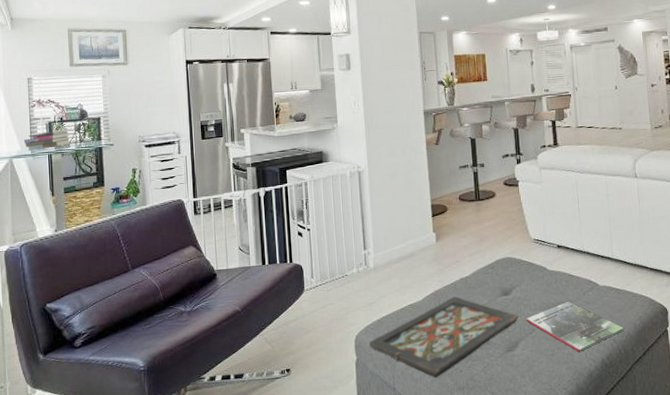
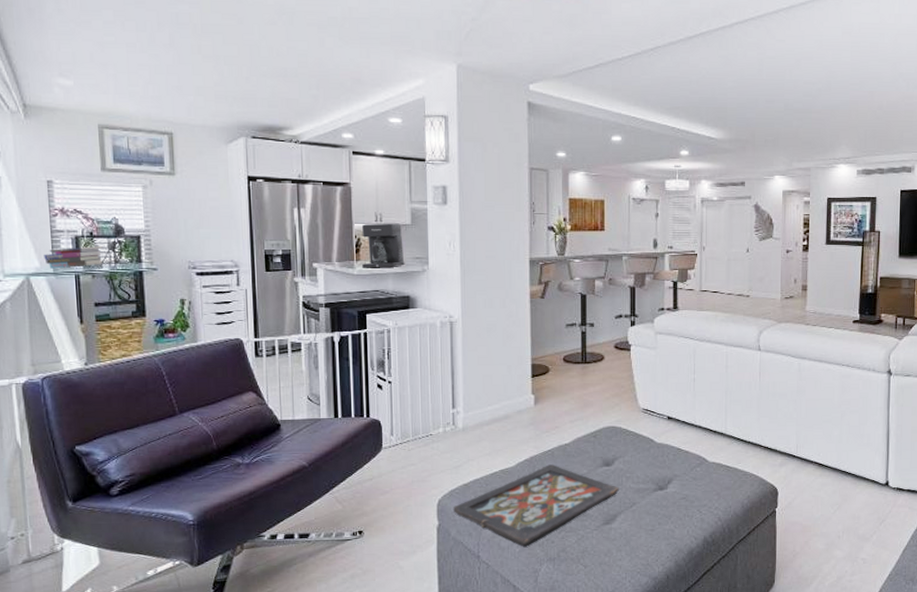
coffee maker: none [280,89,318,130] -> present [361,223,405,268]
magazine: present [526,301,624,352] -> none [627,476,730,528]

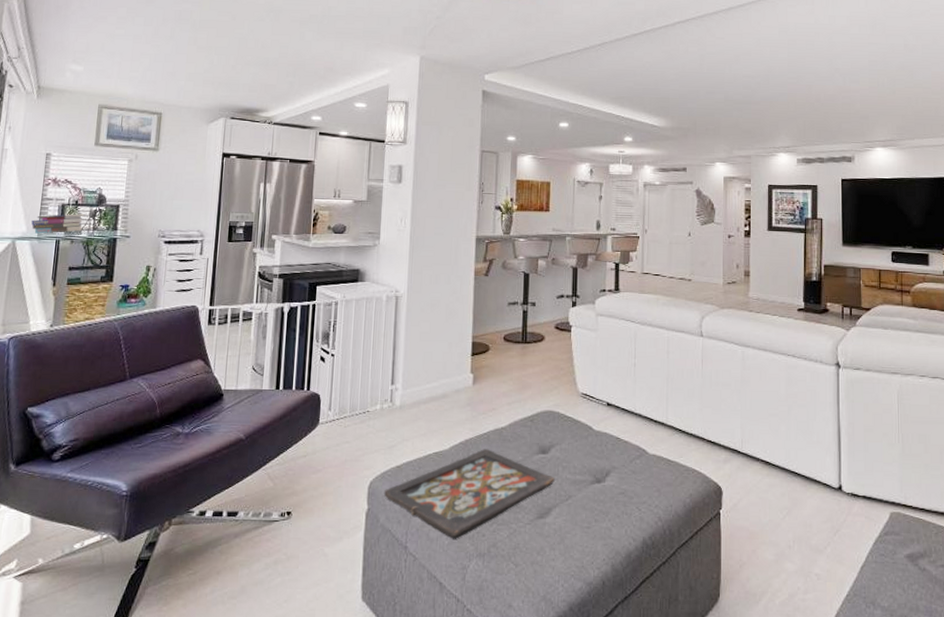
coffee maker: present [361,223,405,268] -> none [317,199,358,242]

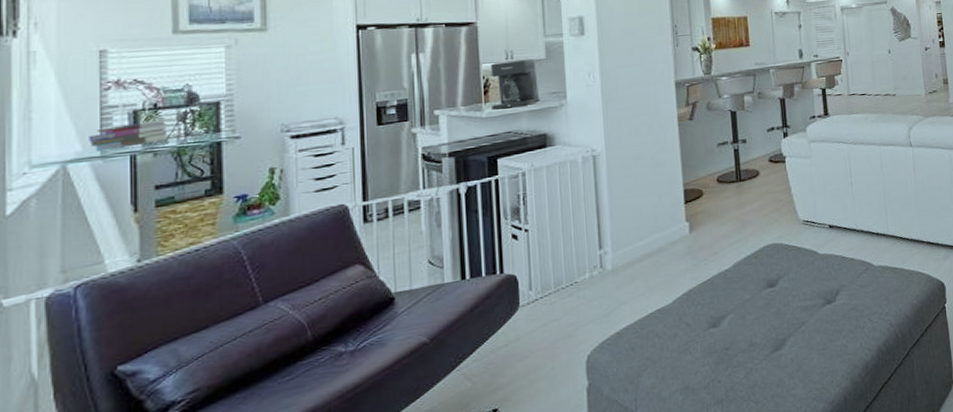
coffee maker: none [317,199,358,242] -> present [490,59,540,110]
decorative tray: present [384,449,555,539] -> none [605,294,786,393]

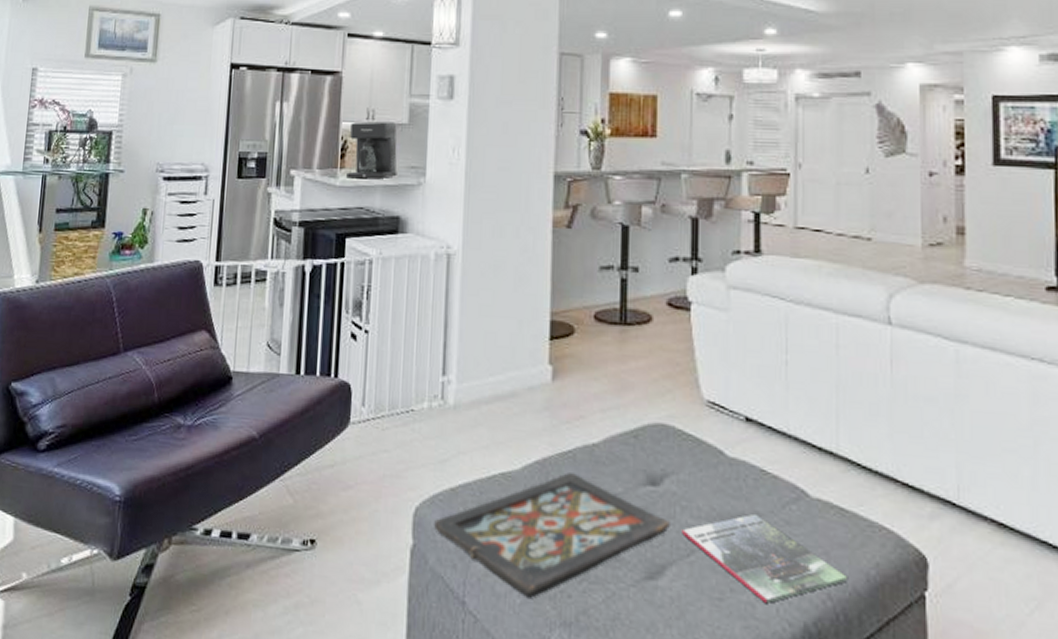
books: present [89,118,170,152] -> none [16,142,74,168]
decorative tray: none [605,294,786,393] -> present [434,473,670,598]
magazine: none [794,286,901,342] -> present [682,513,847,603]

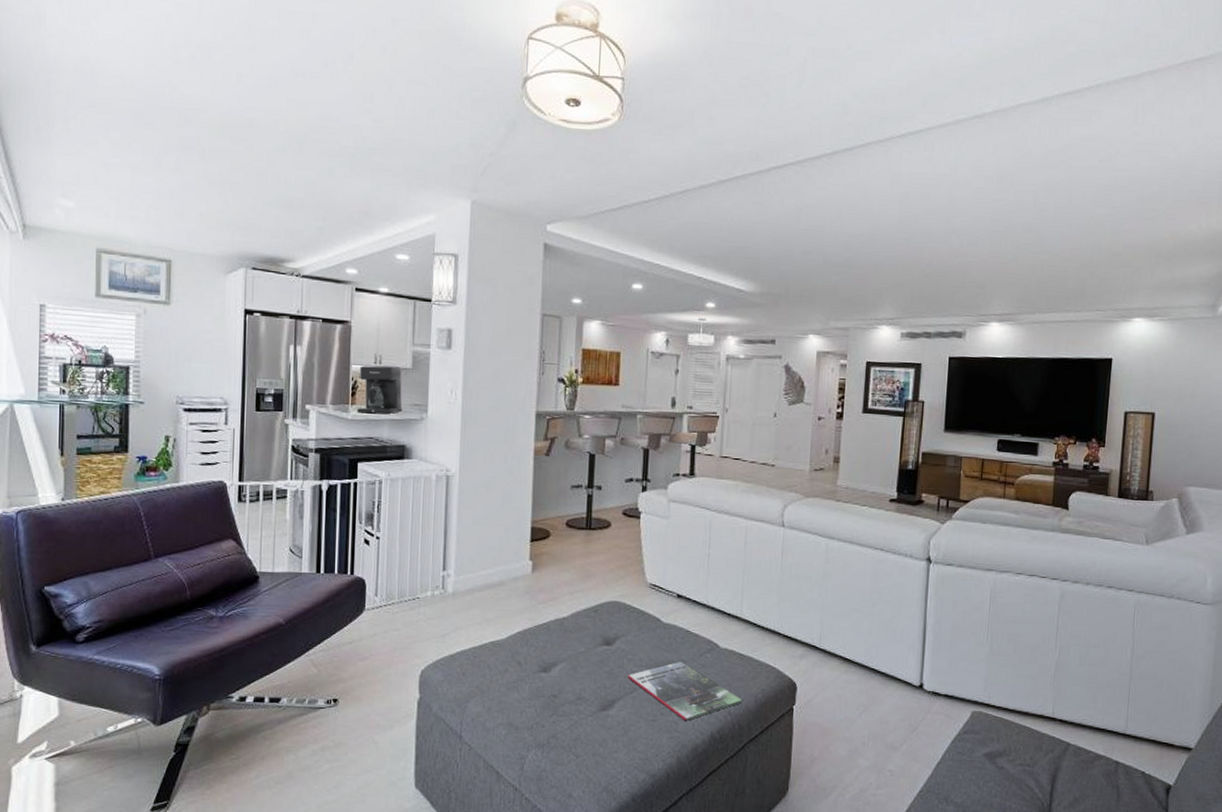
decorative tray: present [434,473,670,598] -> none [437,639,619,730]

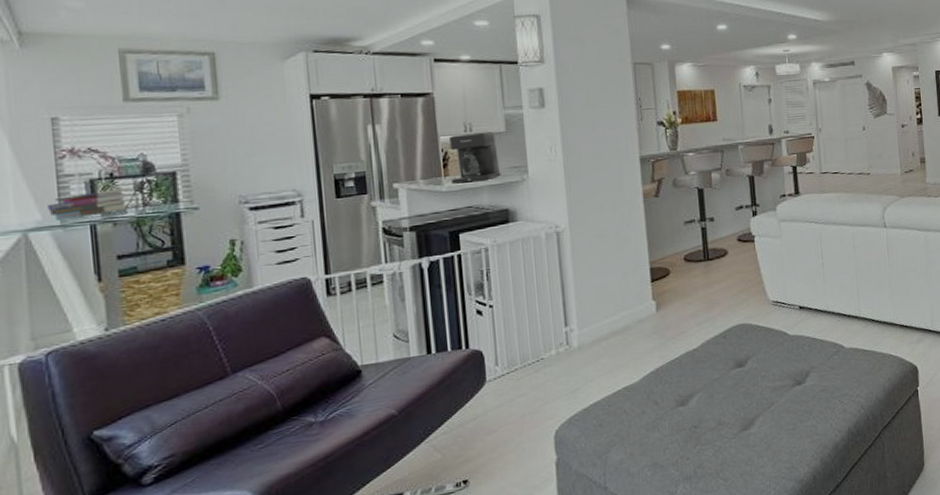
books: none [30,375,90,397] -> present [47,188,127,221]
magazine: present [628,661,742,721] -> none [764,367,872,423]

